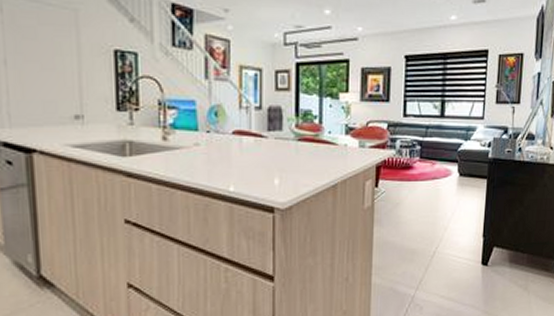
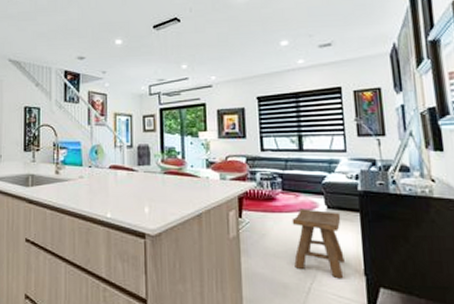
stool: none [423,176,470,242] -> present [292,209,344,279]

